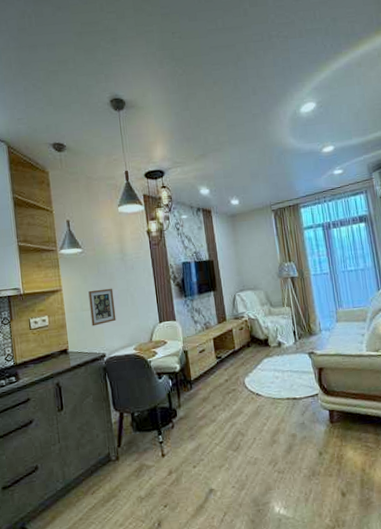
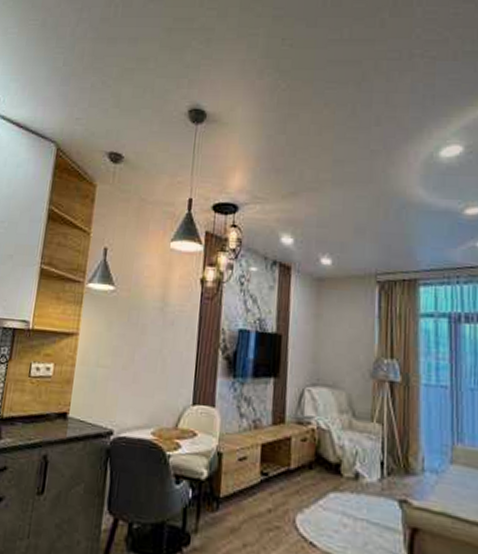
picture frame: present [88,288,116,327] -> none [105,342,142,391]

